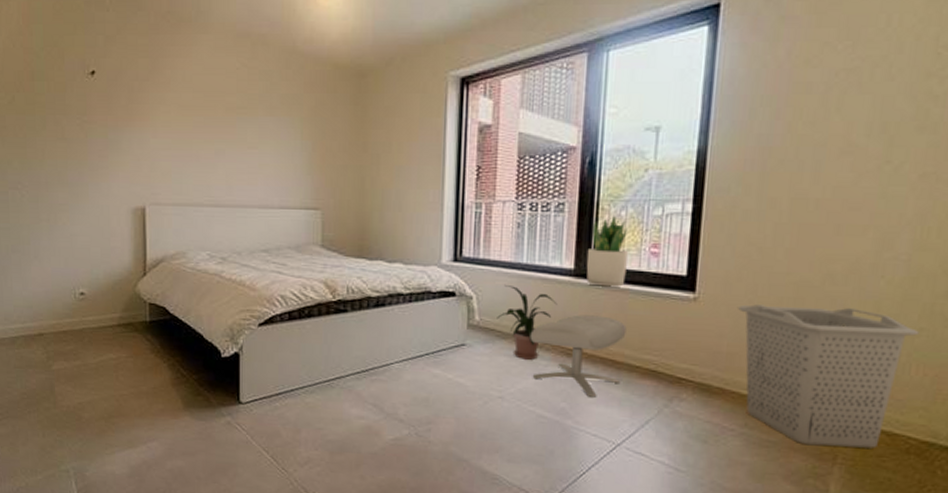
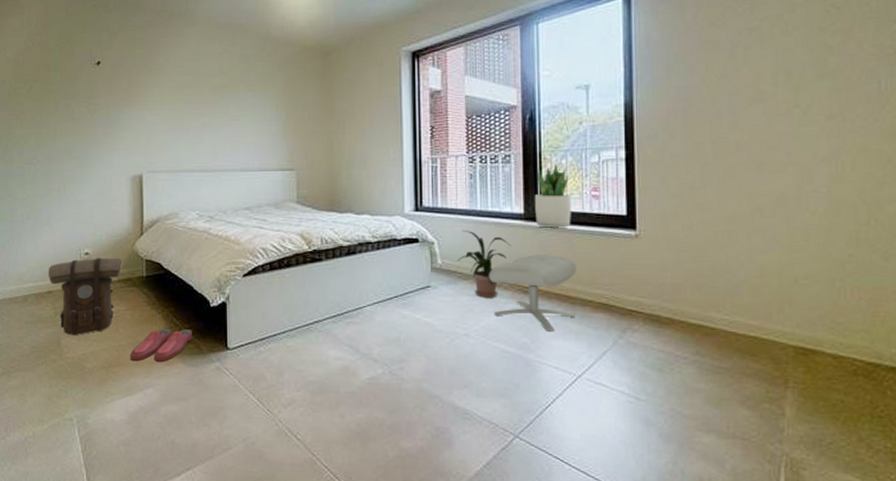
backpack: none [38,298,122,383] -> present [48,257,122,336]
slippers: none [132,379,201,414] -> present [130,329,192,362]
laundry basket: present [737,304,919,448] -> none [676,239,849,371]

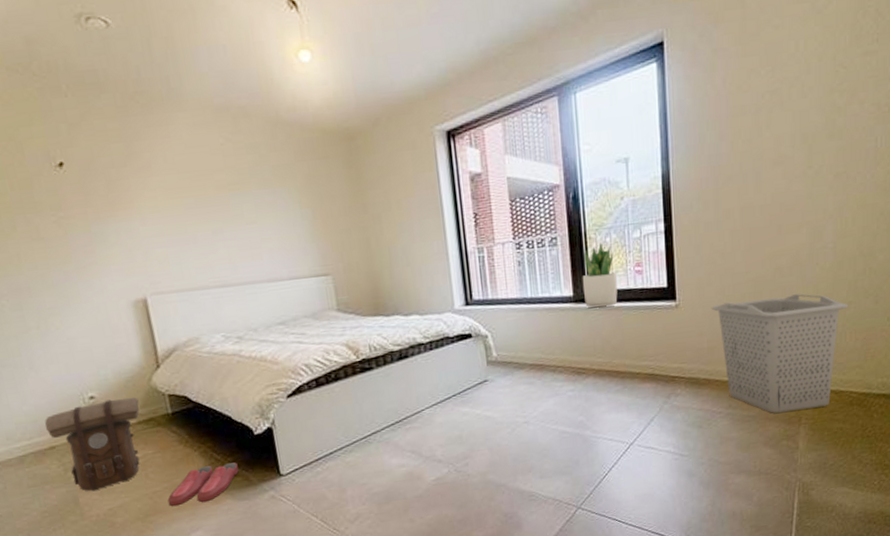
house plant: present [457,229,511,298] -> none [512,319,563,385]
ottoman: present [489,255,577,331] -> none [543,334,626,407]
laundry basket: none [676,239,849,371] -> present [710,293,849,414]

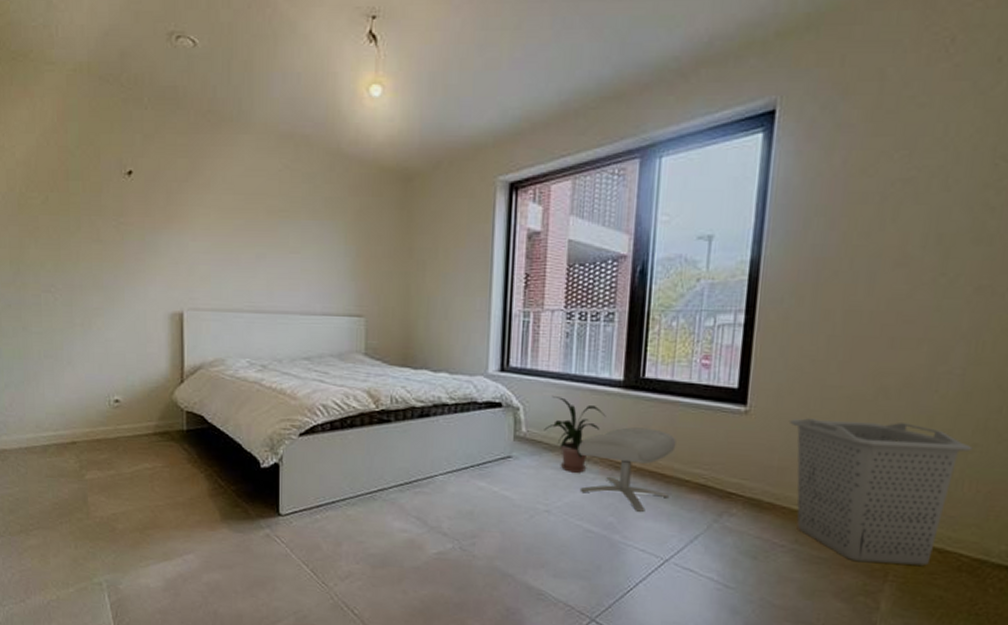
backpack: present [44,396,140,492] -> none [71,406,158,493]
slippers: present [167,462,239,506] -> none [167,490,239,526]
house plant: none [512,319,563,385] -> present [544,395,606,473]
ottoman: none [543,334,626,407] -> present [578,427,677,512]
planter: present [582,242,618,308] -> none [635,325,679,399]

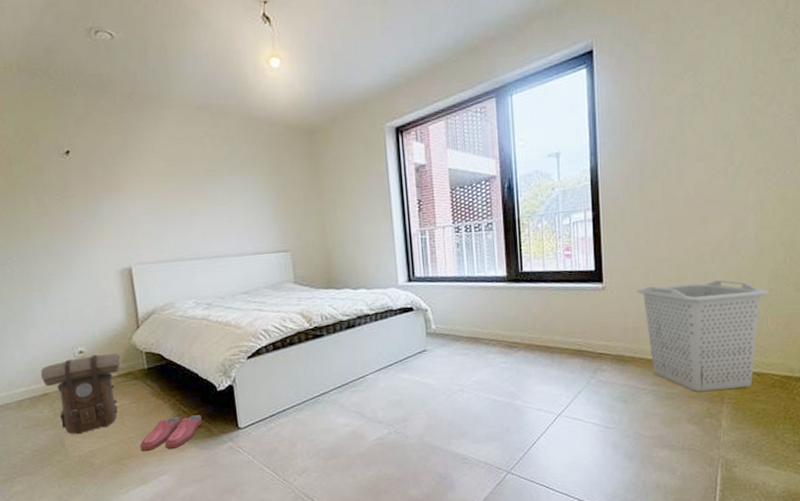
backpack: none [71,406,158,493] -> present [40,353,120,435]
slippers: none [167,490,239,526] -> present [140,415,202,451]
house plant: present [544,395,606,473] -> none [449,295,497,356]
ottoman: present [578,427,677,512] -> none [478,311,555,379]

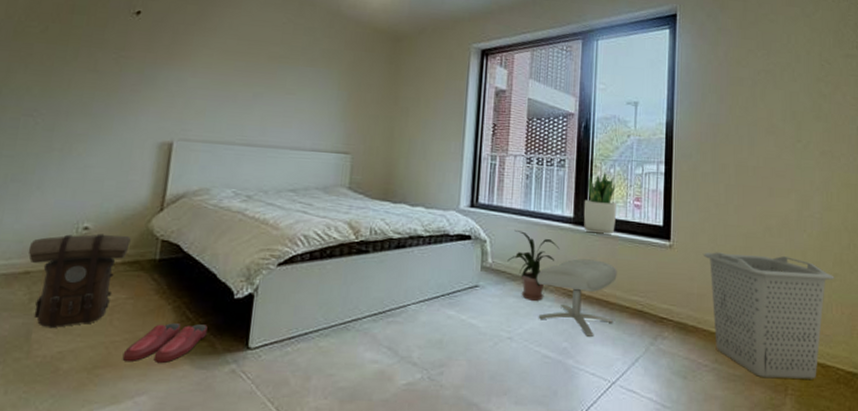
house plant: none [449,295,497,356] -> present [507,229,560,301]
ottoman: none [478,311,555,379] -> present [536,259,617,337]
planter: none [515,228,548,288] -> present [583,172,616,234]

